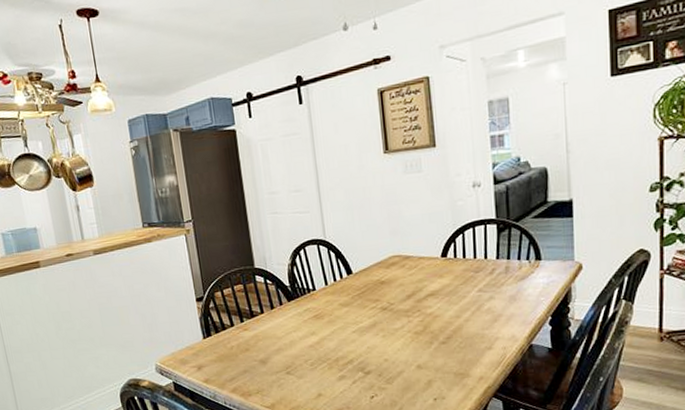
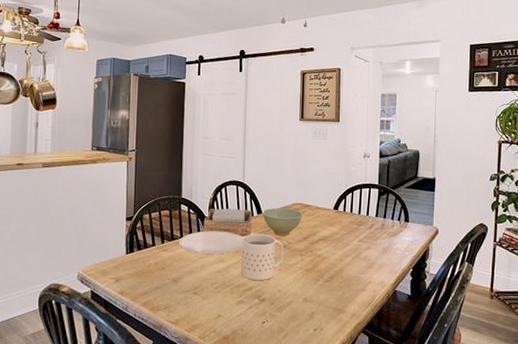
plate: none [259,300,335,329] -> present [178,231,244,254]
napkin holder: none [284,272,343,304] -> present [203,208,252,237]
mug: none [332,297,386,352] -> present [240,234,284,281]
bowl: none [353,263,404,297] -> present [262,208,303,236]

